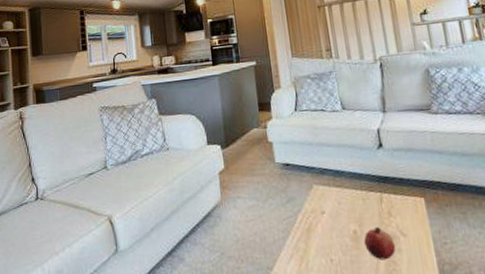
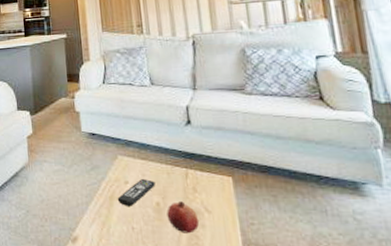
remote control: none [314,207,352,239] -> present [117,179,155,207]

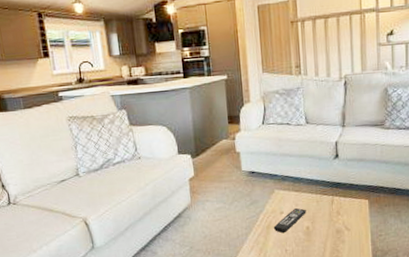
fruit: present [167,201,200,234] -> none [315,224,340,249]

